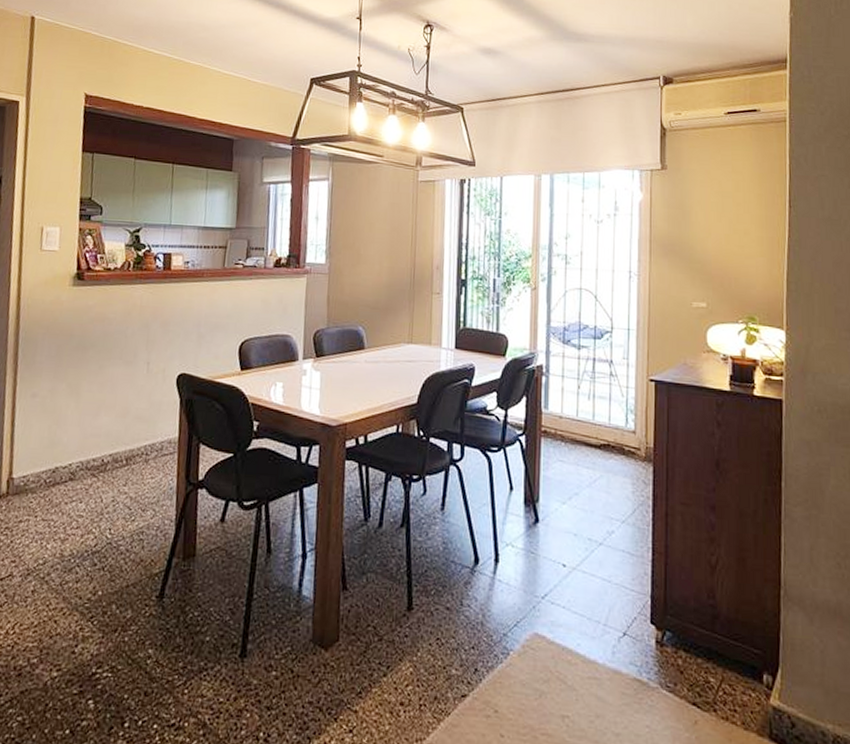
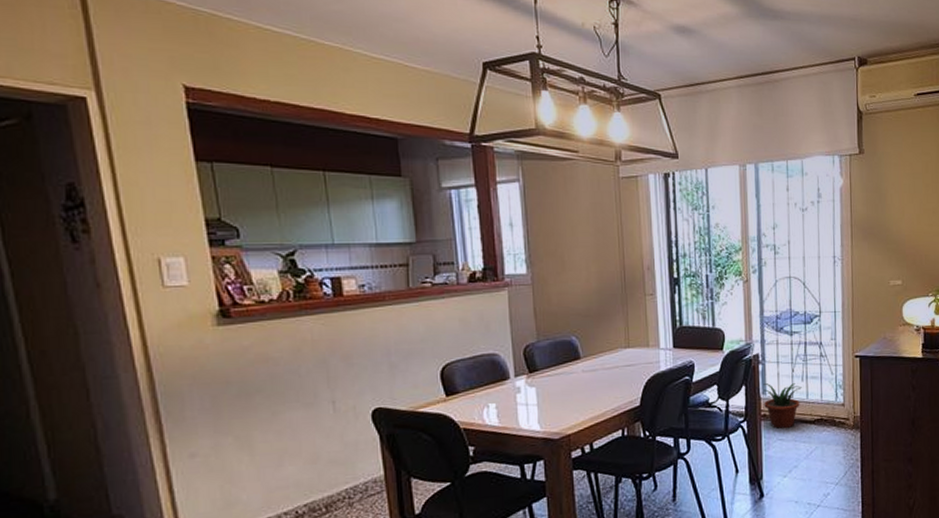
potted plant: none [545,397,588,449] -> present [763,383,802,429]

